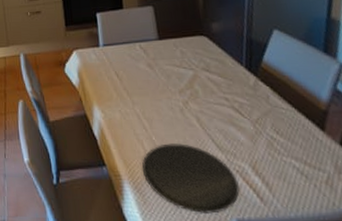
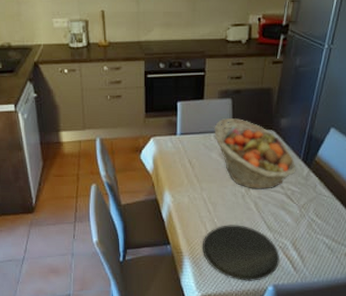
fruit basket: none [138,25,240,102] -> present [214,117,296,189]

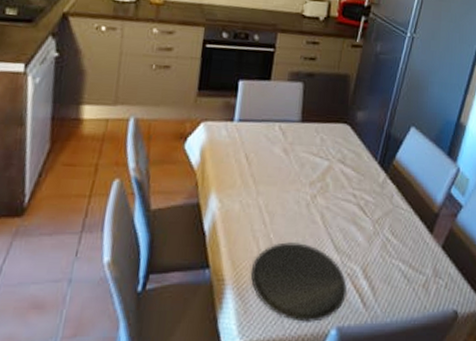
fruit basket: present [214,117,296,189] -> none [279,105,372,198]

